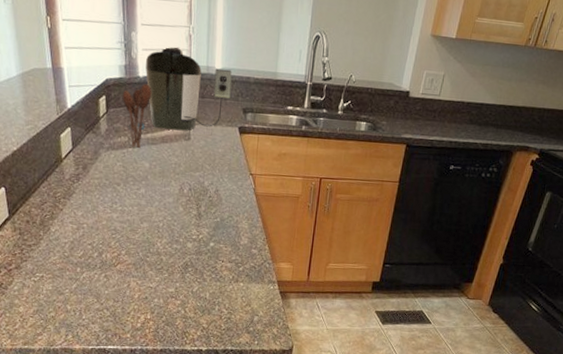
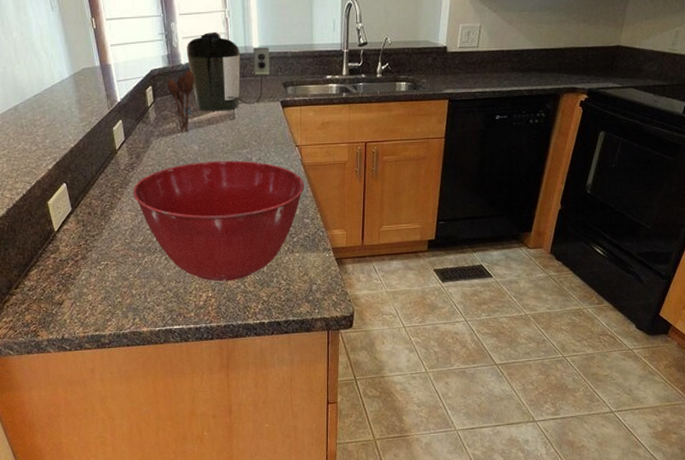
mixing bowl: none [76,180,256,305] -> present [133,160,305,282]

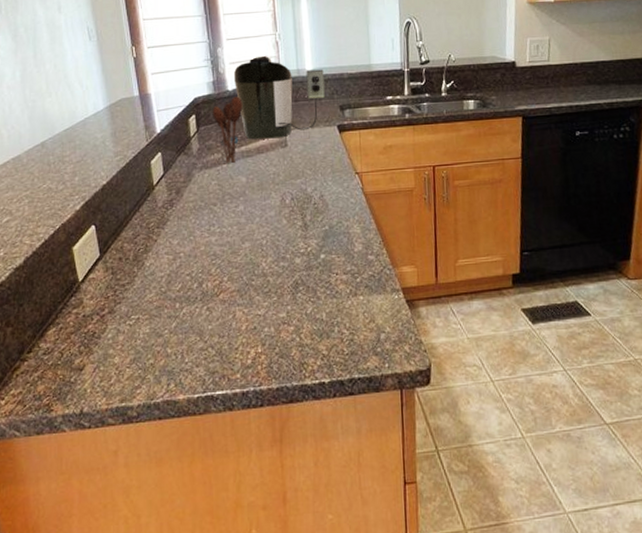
mixing bowl: present [133,160,305,282] -> none [171,192,368,334]

